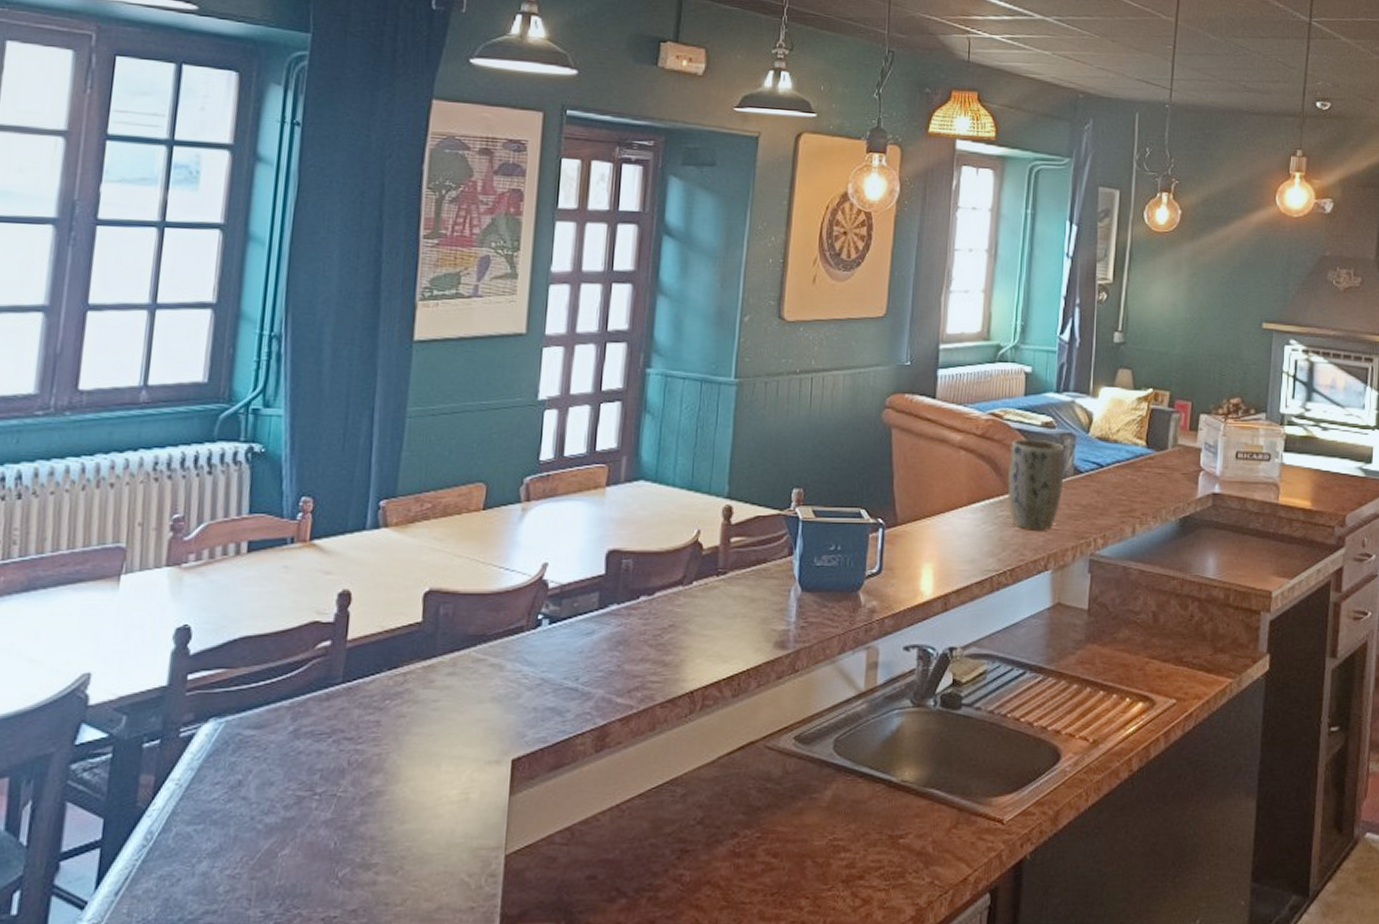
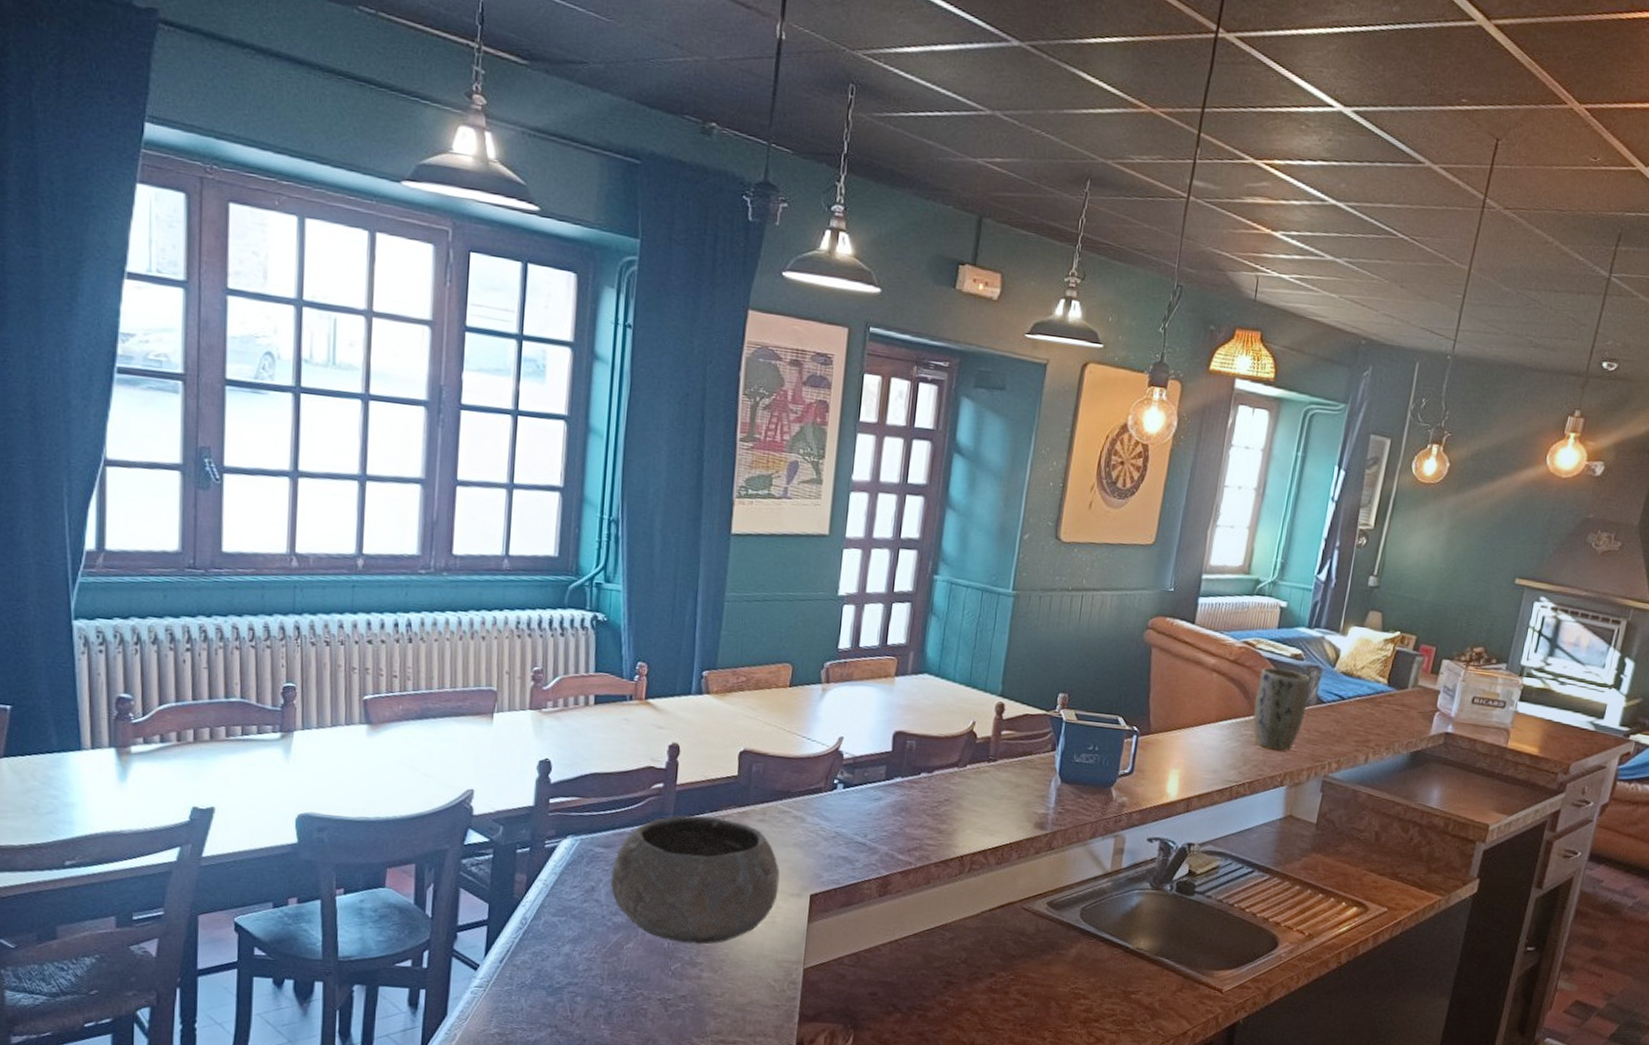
bowl: none [262,675,474,840] -> present [610,815,780,945]

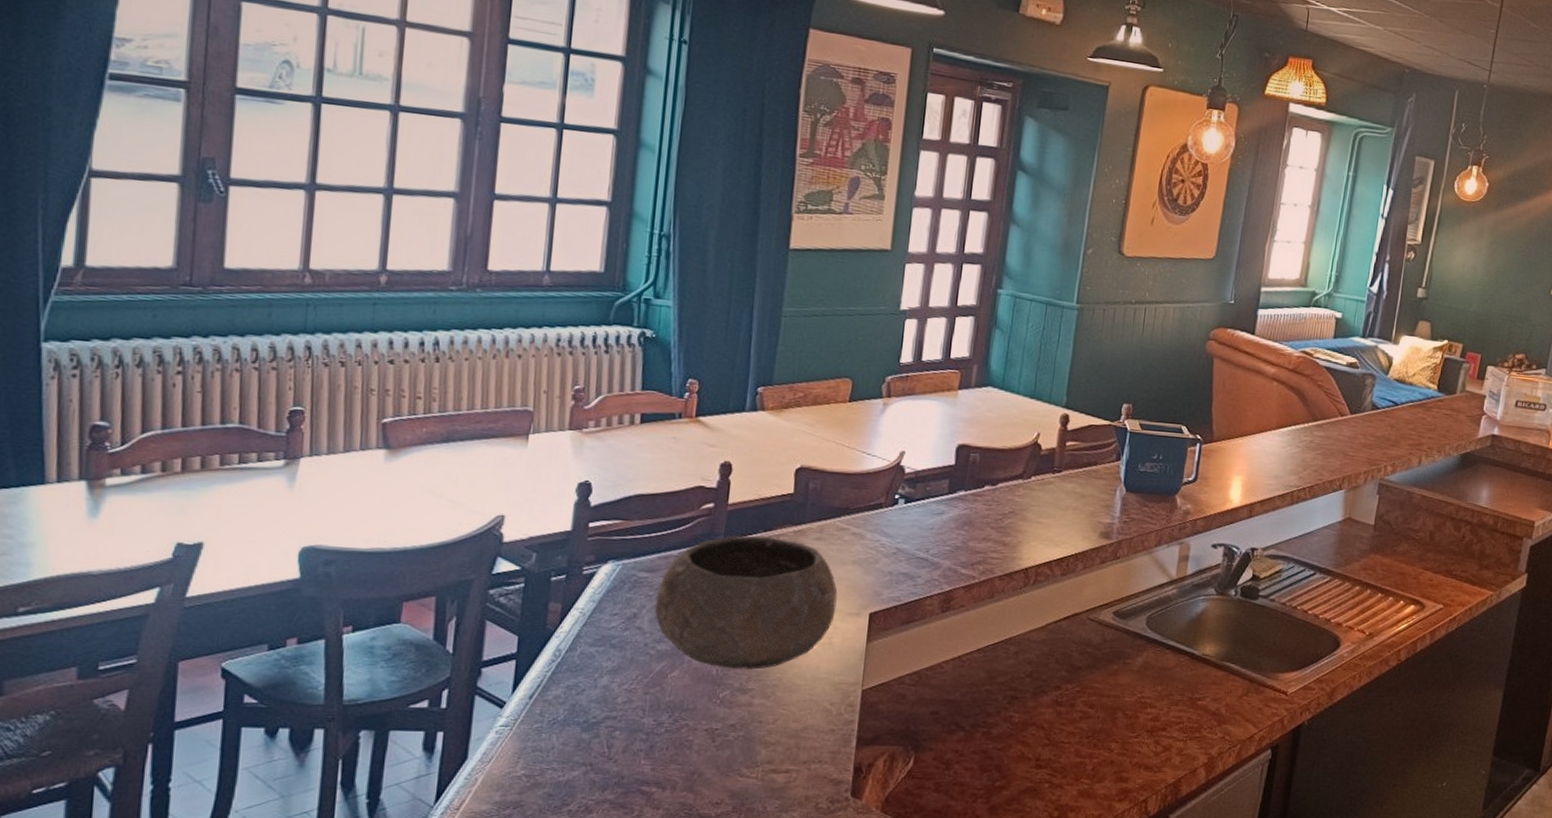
plant pot: present [1253,667,1311,751] -> none [1312,376,1366,456]

